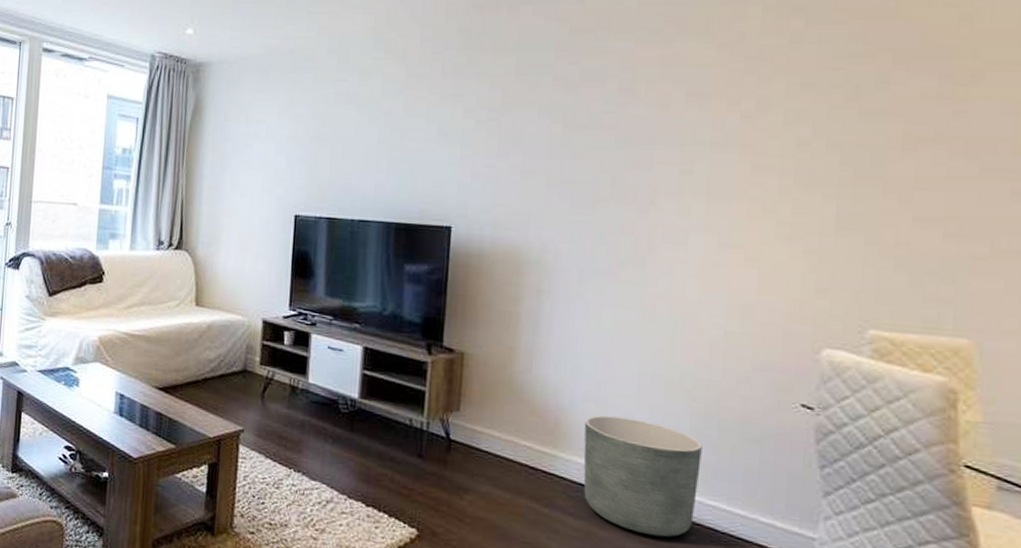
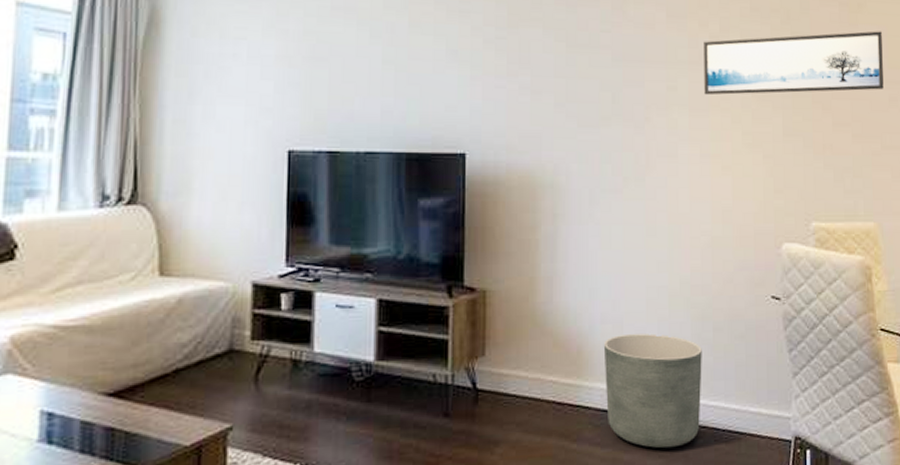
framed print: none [728,107,1008,181] -> present [704,31,884,96]

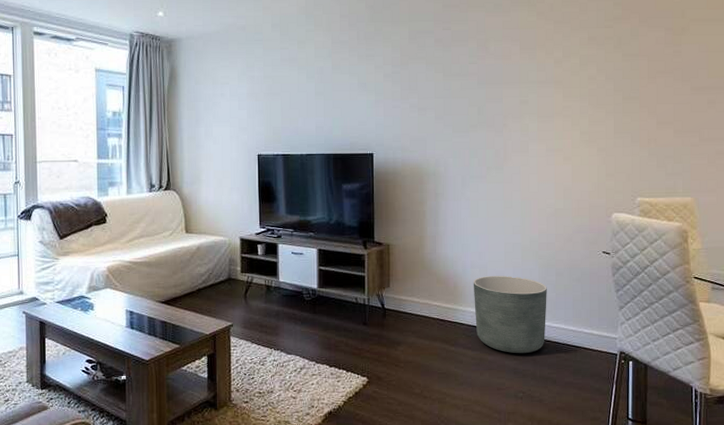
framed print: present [704,31,884,96] -> none [550,48,703,106]

